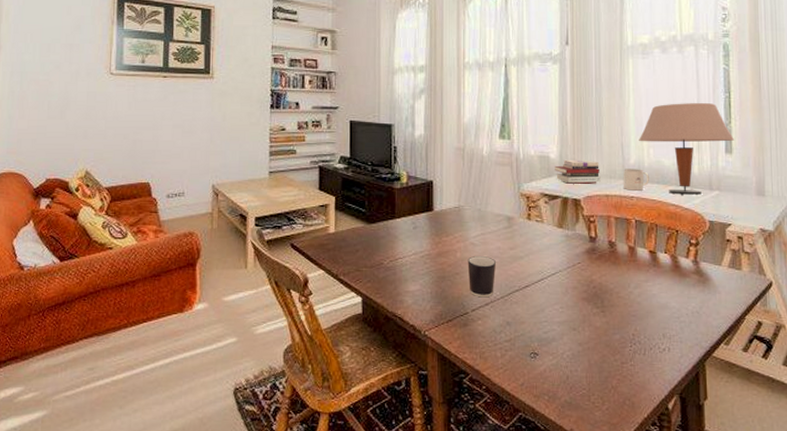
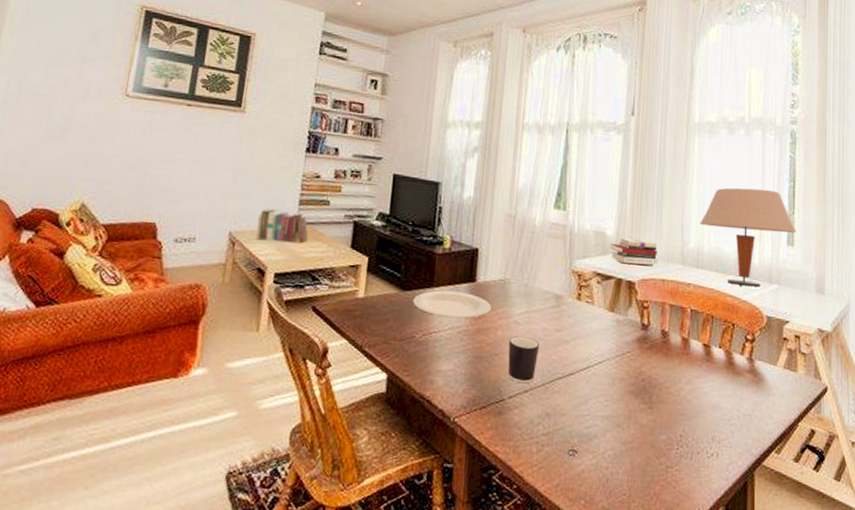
books: none [235,162,281,190] -> present [256,208,309,244]
plate: none [378,221,449,245] -> present [413,290,492,319]
mug: present [622,169,649,191] -> none [680,253,708,278]

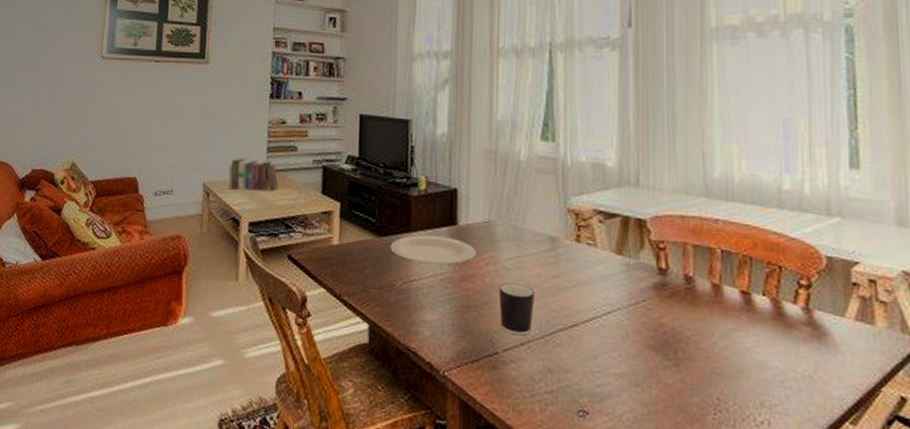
books: present [610,237,658,267] -> none [612,169,674,201]
table lamp: present [700,187,796,289] -> none [726,101,862,223]

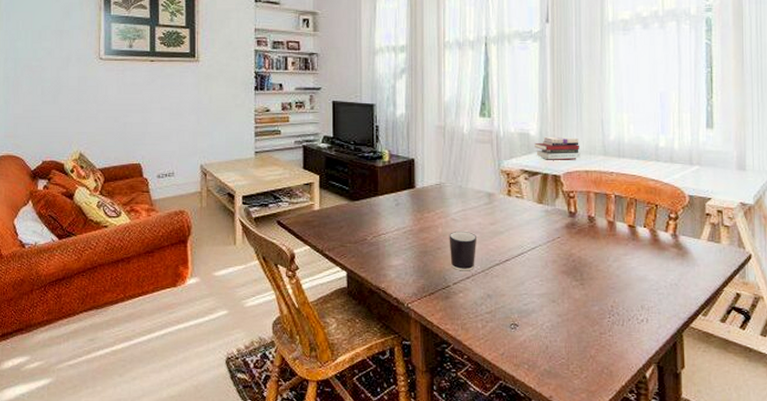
books: present [228,158,279,192] -> none [222,142,266,169]
plate: present [390,235,476,265] -> none [362,198,431,221]
books: none [612,169,674,201] -> present [535,136,581,160]

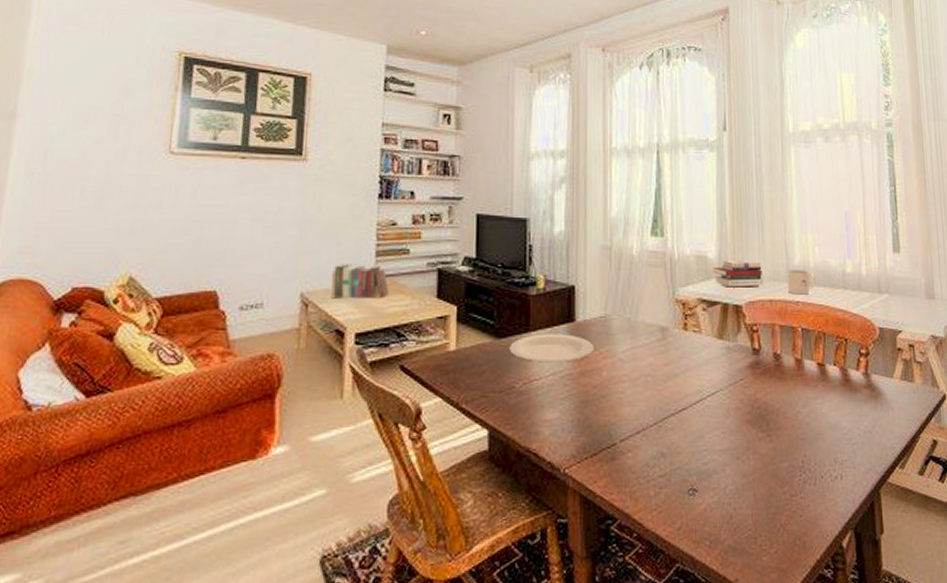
books: none [222,142,266,169] -> present [330,264,389,299]
plate: none [362,198,431,221] -> present [509,334,594,363]
mug: present [449,231,478,271] -> none [615,373,649,425]
mug: none [602,145,629,166] -> present [787,270,815,295]

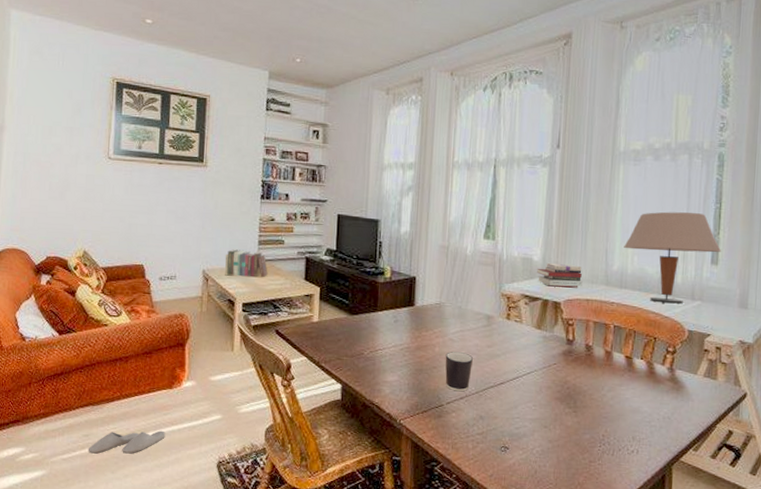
slippers: none [124,521,245,568] -> present [88,430,166,454]
plate: present [509,334,594,363] -> none [360,314,429,338]
mug: none [615,373,649,425] -> present [445,351,474,392]
mug: present [787,270,815,295] -> none [604,274,632,297]
table lamp: none [803,197,901,300] -> present [624,211,721,305]

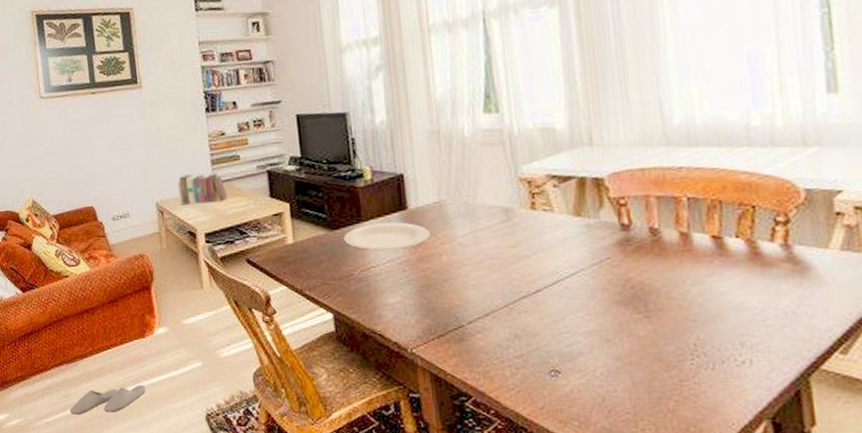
plate: none [360,314,429,338] -> present [343,222,430,251]
mug: present [445,351,474,392] -> none [456,257,495,307]
books: present [537,262,583,288] -> none [563,125,631,160]
table lamp: present [624,211,721,305] -> none [685,25,840,159]

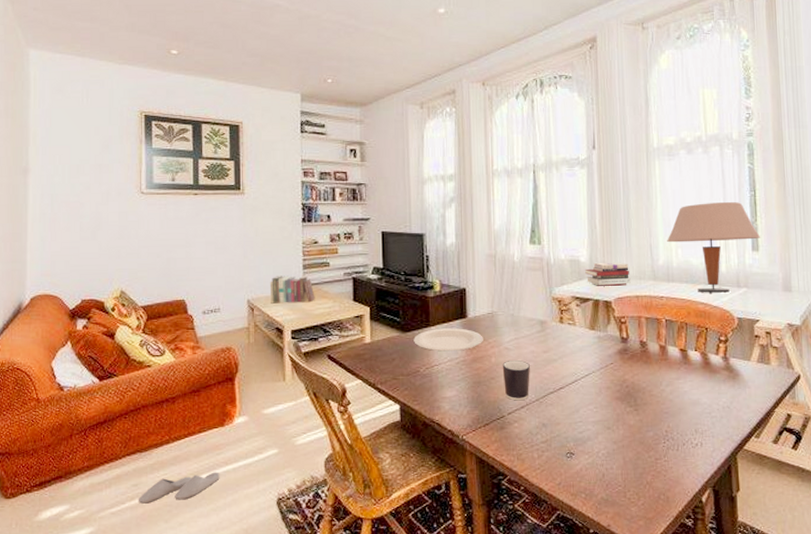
mug: none [456,257,495,307] -> present [502,359,531,401]
books: none [563,125,631,160] -> present [585,262,631,286]
table lamp: none [685,25,840,159] -> present [667,202,760,294]

